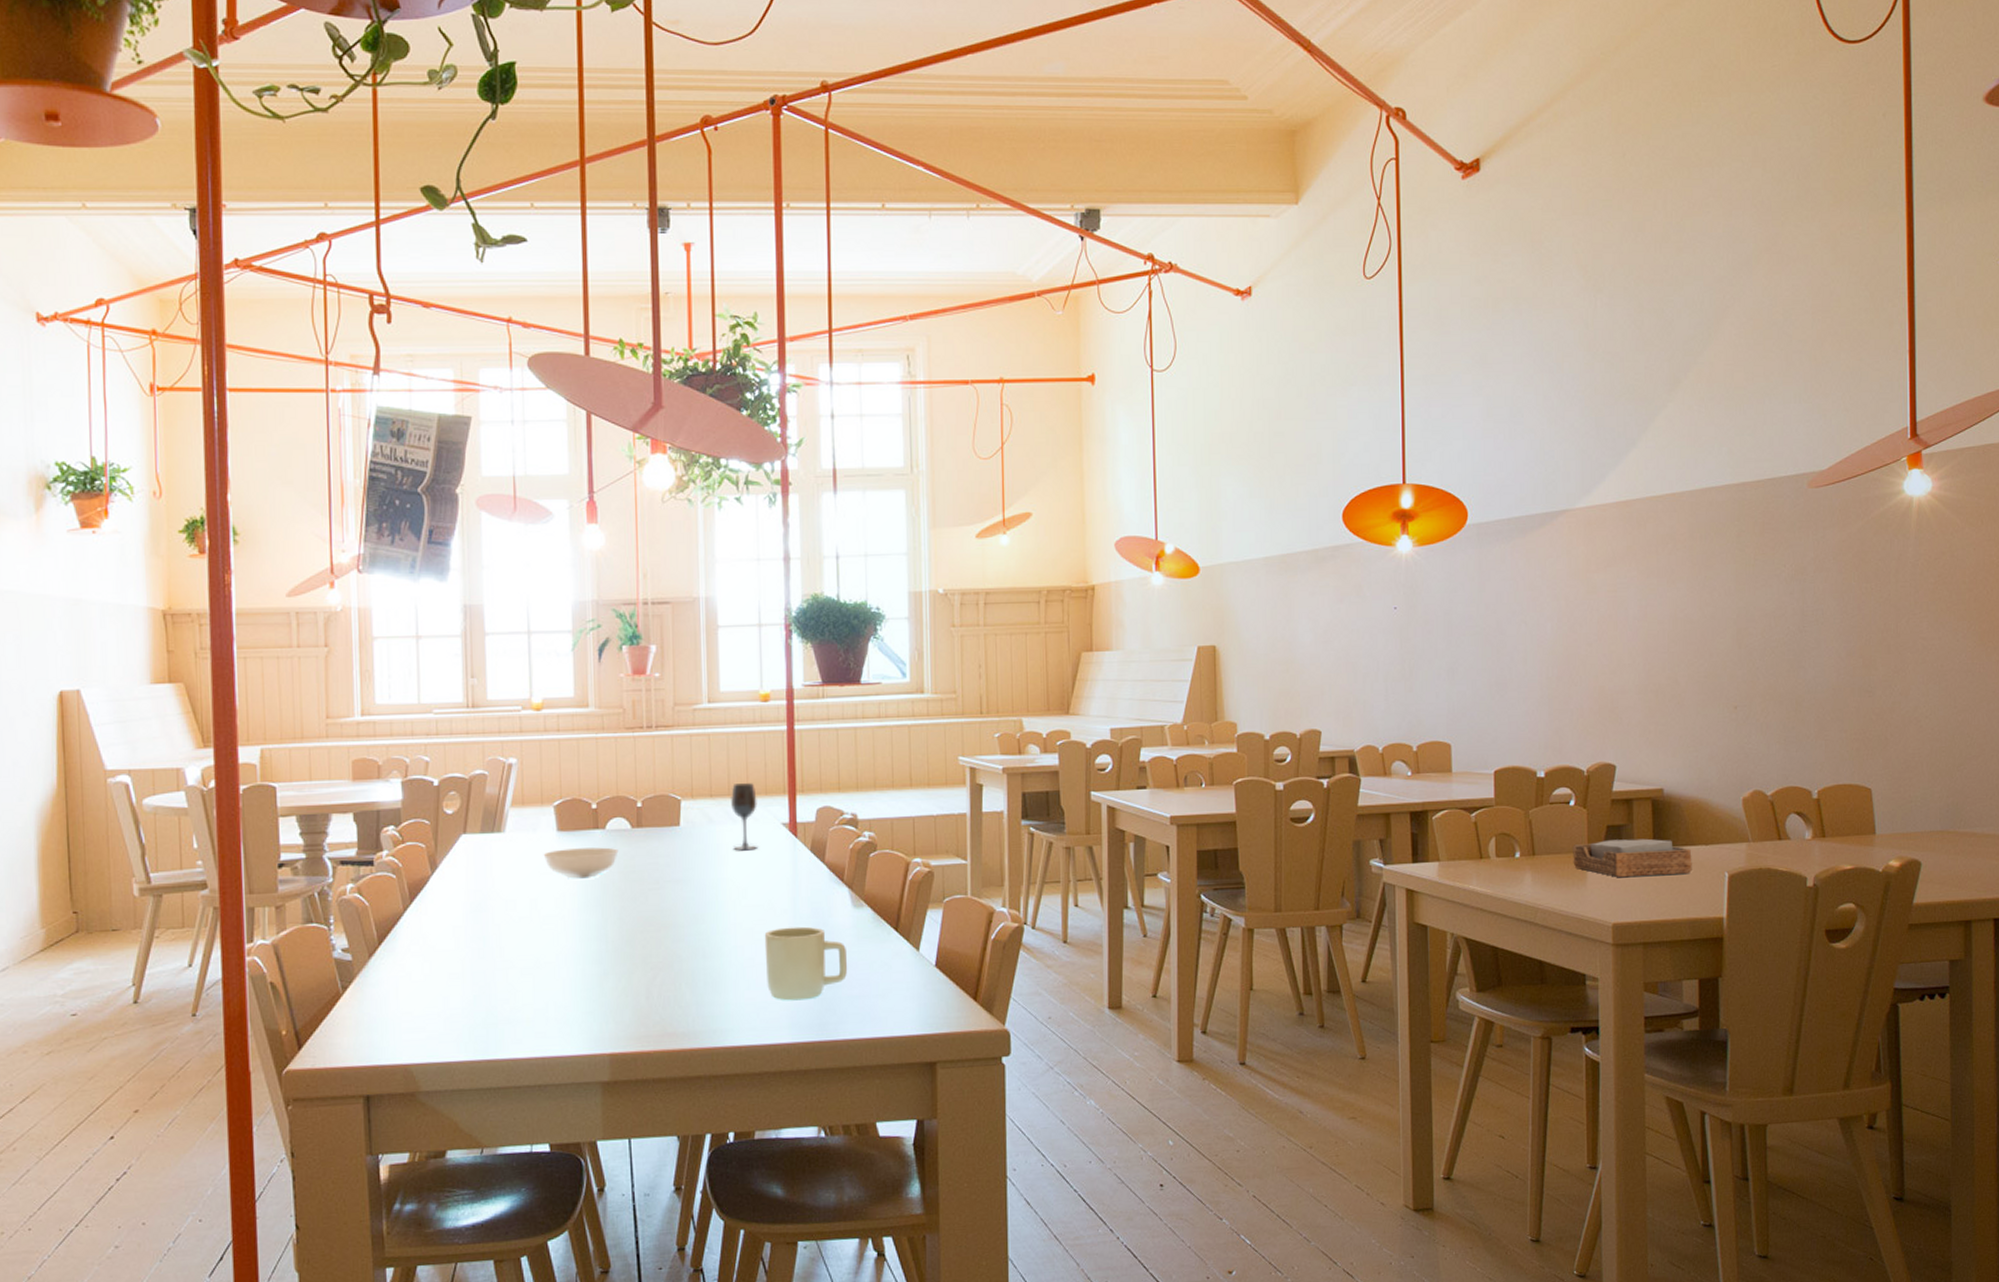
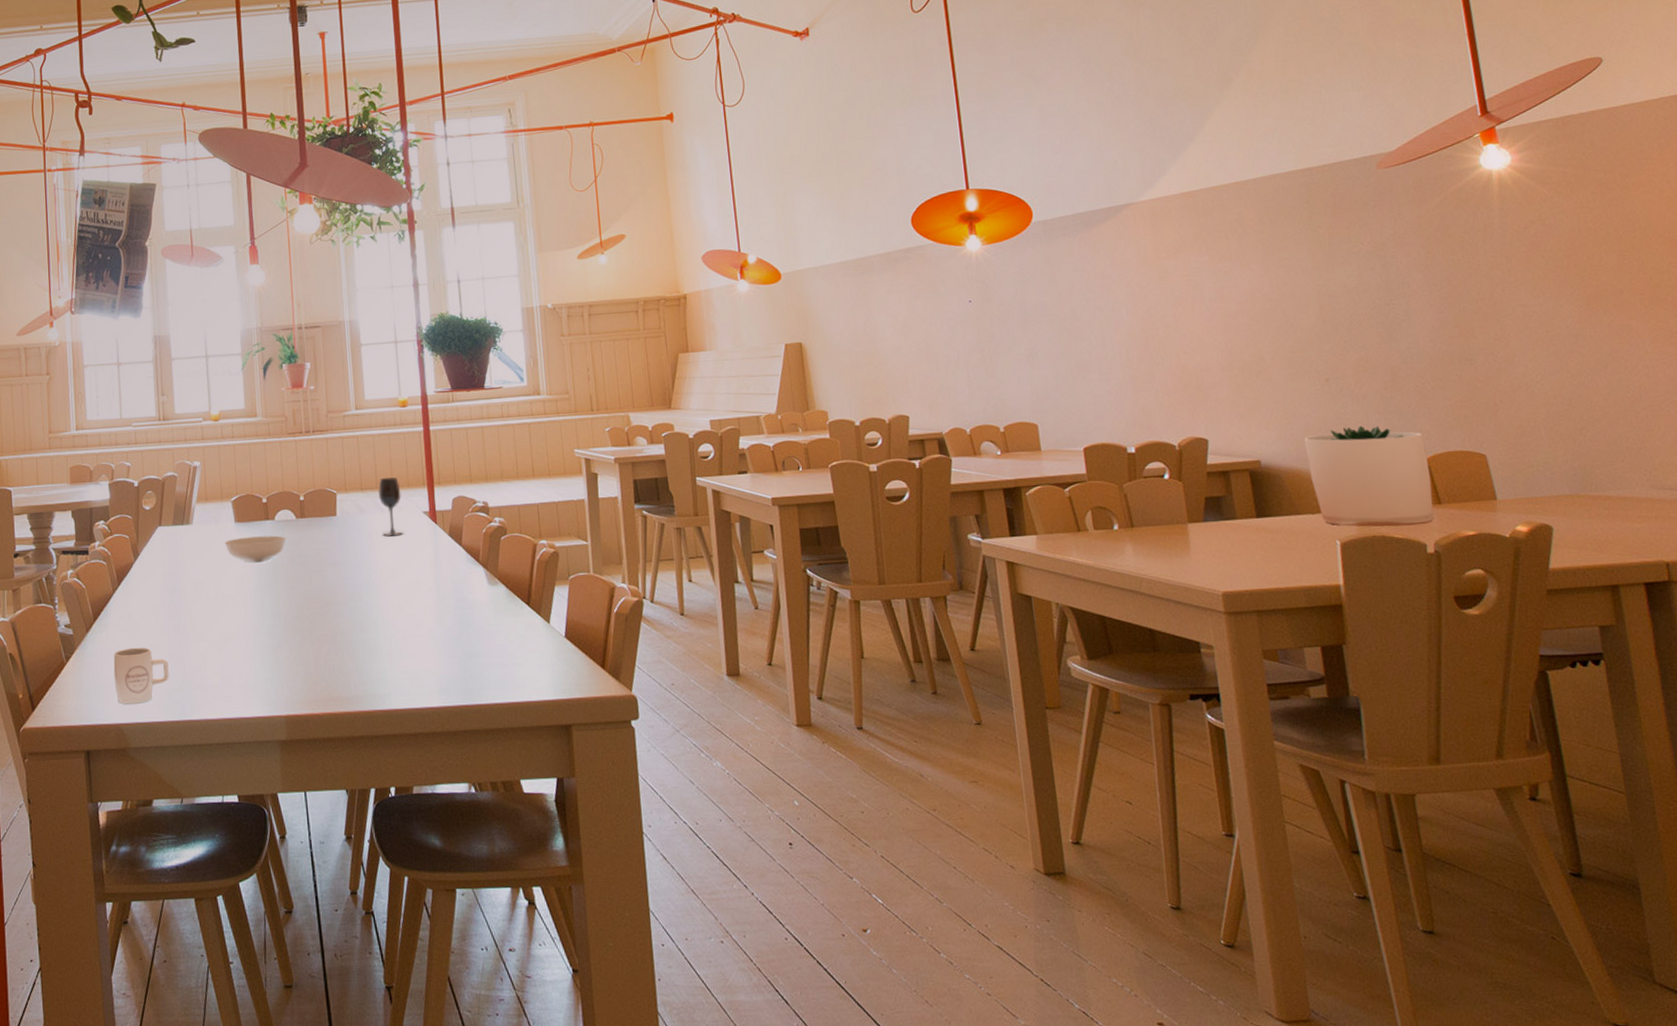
mug: none [402,975,471,1043] -> present [113,647,169,706]
mug: present [764,926,848,1001] -> none [413,602,488,669]
napkin holder: present [1573,838,1692,878] -> none [1172,509,1301,548]
planter: none [1707,755,1819,860] -> present [1304,425,1434,527]

